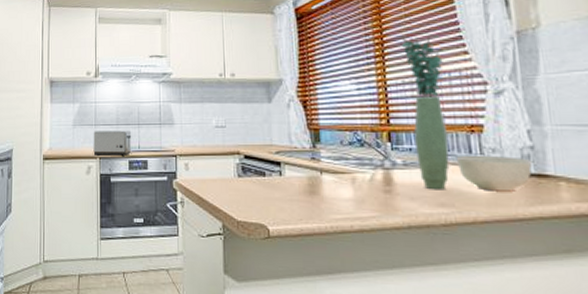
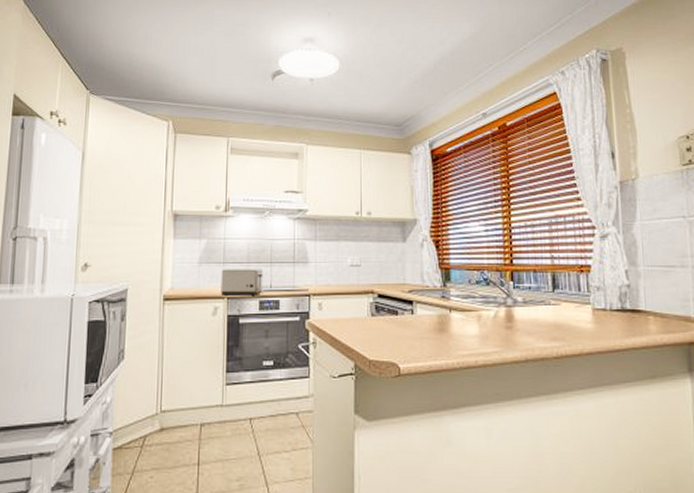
vase: present [401,37,449,190] -> none [525,182,562,326]
bowl: present [456,155,532,192] -> none [567,293,628,325]

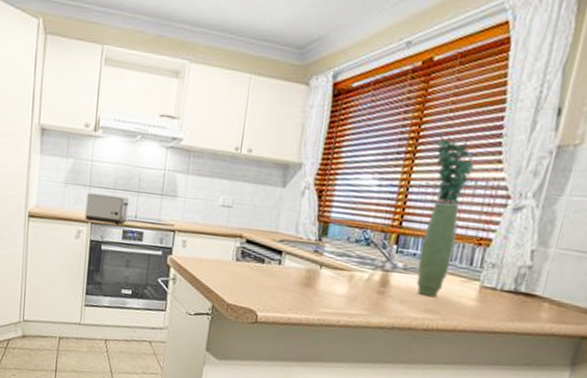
vase: none [525,182,562,326] -> present [416,134,474,298]

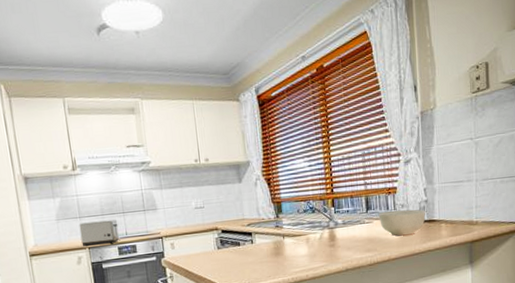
vase: present [416,134,474,298] -> none [342,119,374,240]
bowl: none [455,267,525,307] -> present [378,209,425,236]

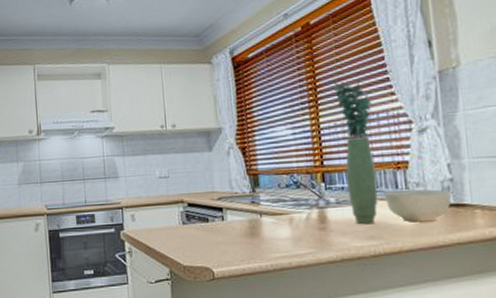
toaster: present [79,219,120,246] -> none [39,186,79,213]
vase: none [342,119,374,240] -> present [333,80,378,225]

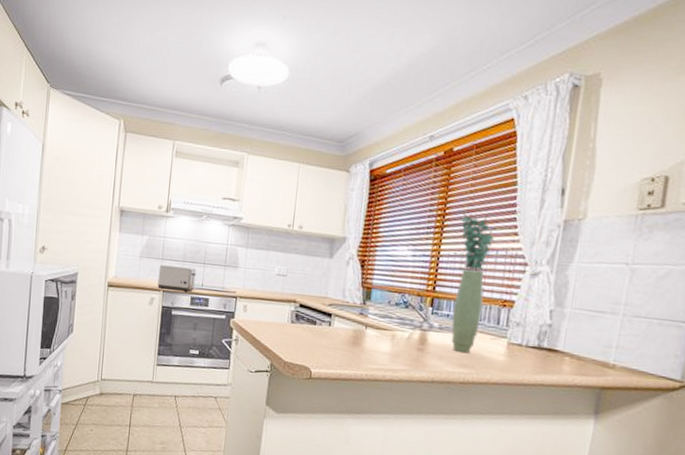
toaster: none [39,186,79,213] -> present [157,265,197,292]
bowl: present [384,189,451,222] -> none [484,326,546,361]

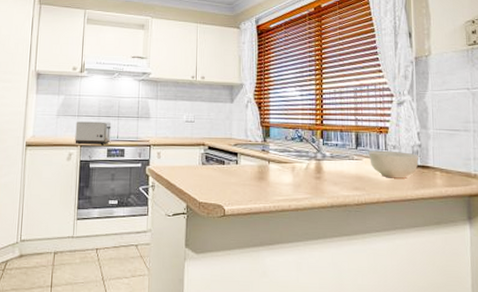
vase: present [451,212,494,354] -> none [336,55,364,177]
bowl: none [484,326,546,361] -> present [368,150,419,179]

